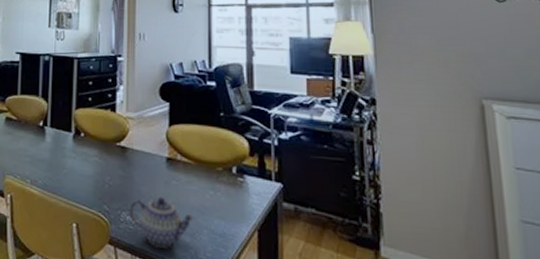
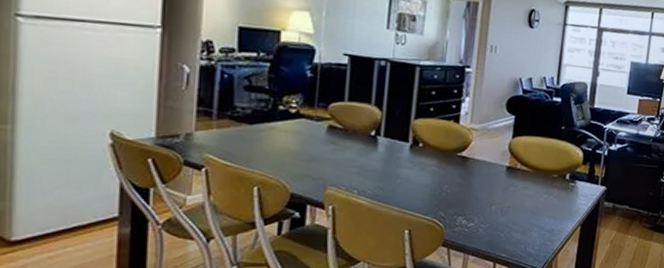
teapot: present [129,196,195,249] -> none [465,201,528,246]

